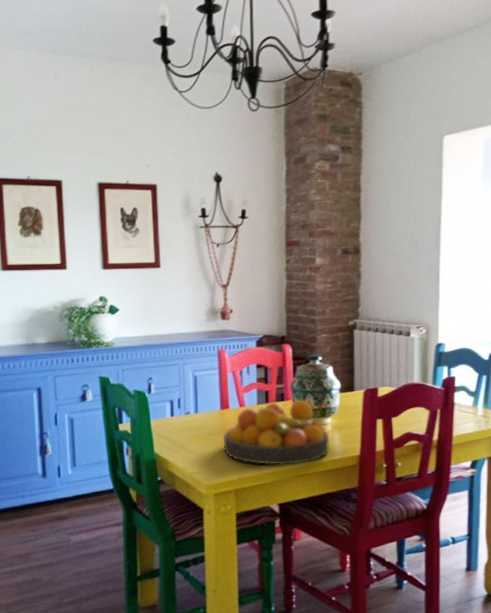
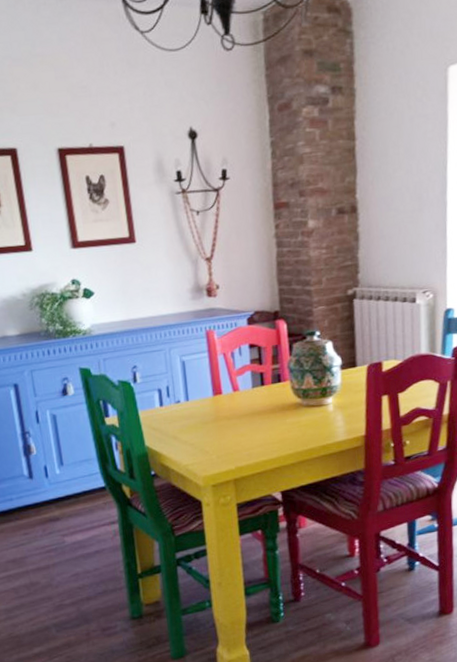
fruit bowl: present [223,400,330,465] -> none [217,380,333,452]

